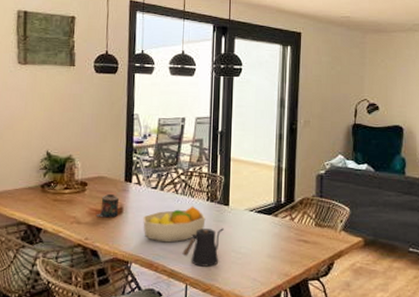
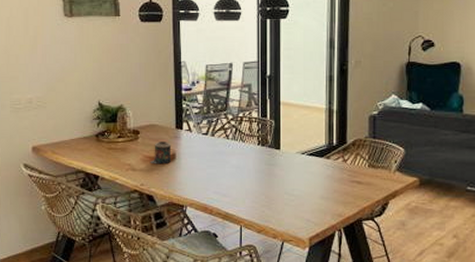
fruit bowl: present [143,206,206,243] -> none [196,150,257,187]
kettle: present [182,228,224,267] -> none [236,171,276,209]

